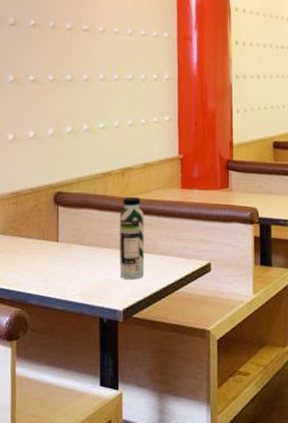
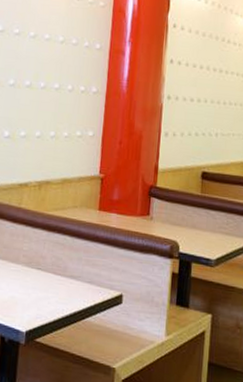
water bottle: present [119,196,145,280] -> none [26,211,58,301]

